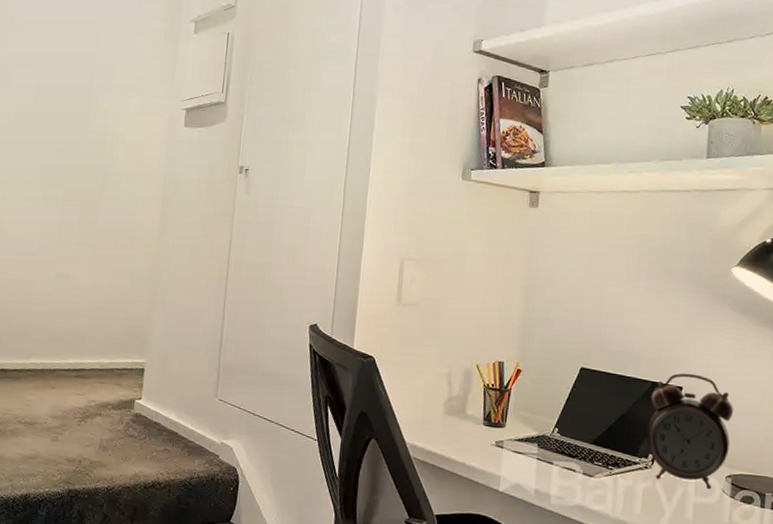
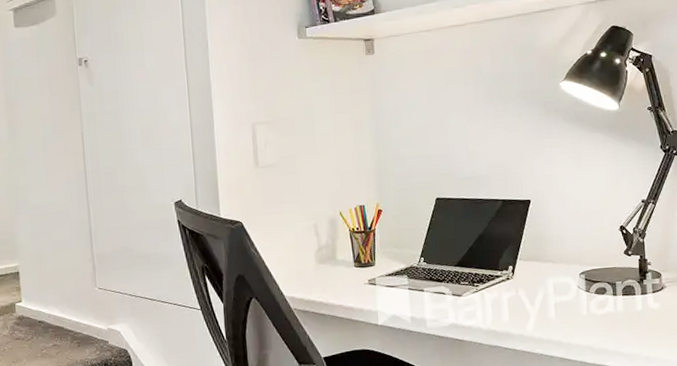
alarm clock: present [646,373,734,490] -> none [503,186,580,289]

